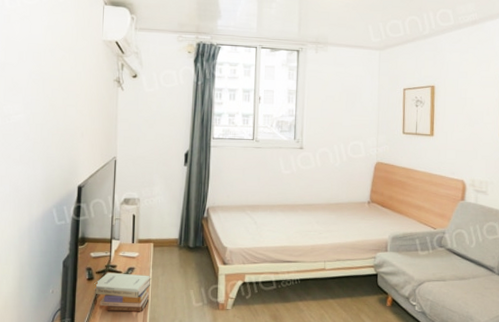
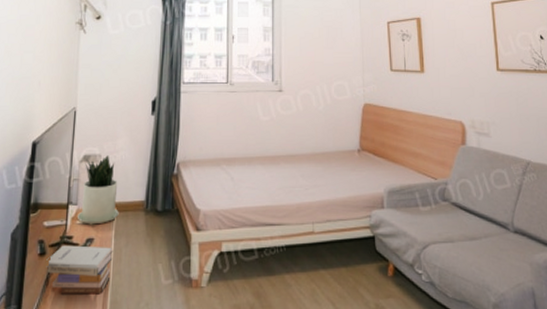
planter: none [119,199,156,257] -> present [76,155,119,225]

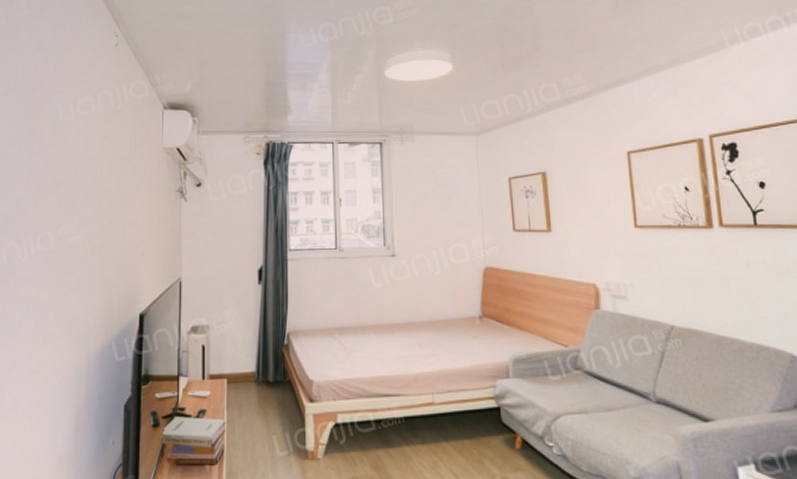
planter: present [76,155,119,225] -> none [188,326,230,396]

